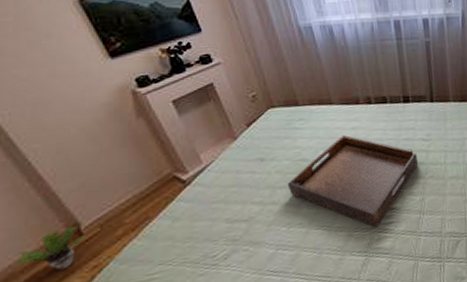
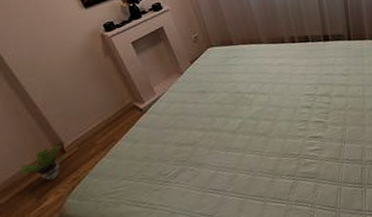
serving tray: present [287,134,419,228] -> none [225,70,339,154]

